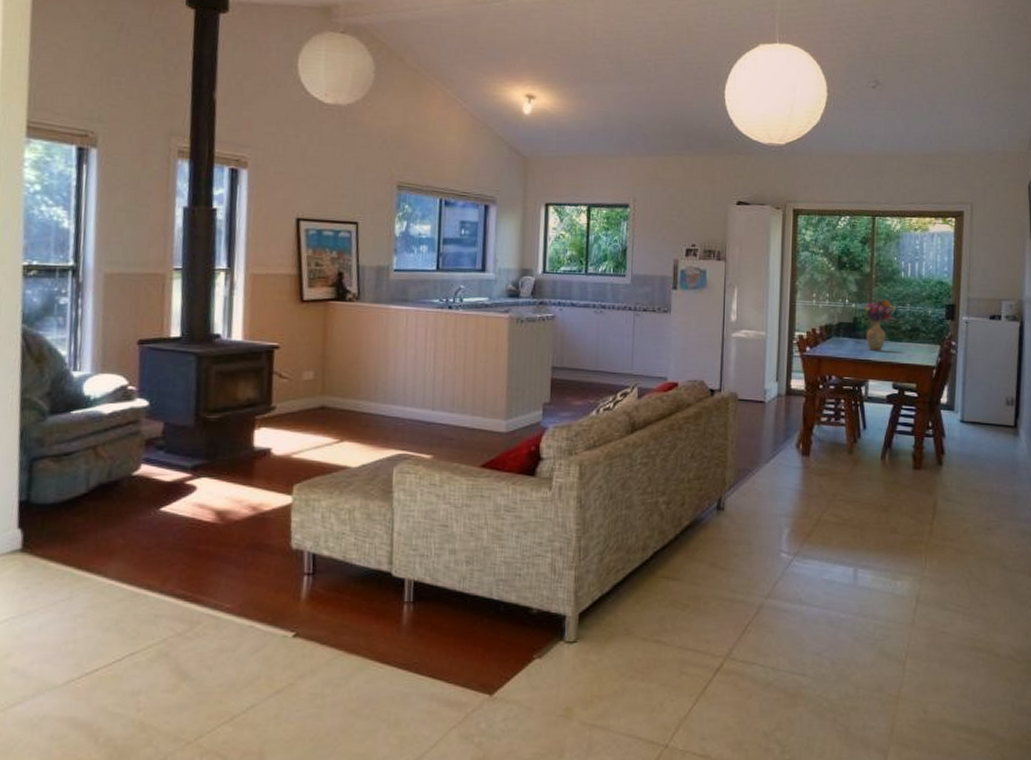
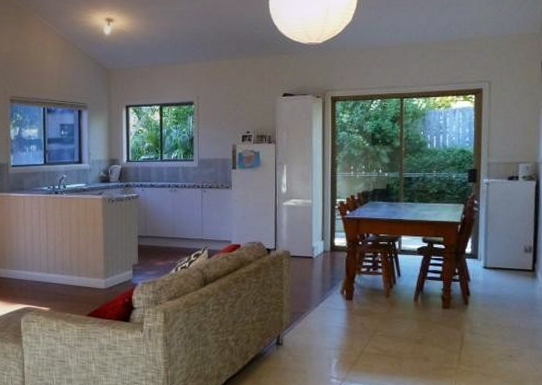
flower arrangement: present [863,296,896,351] -> none [395,166,424,211]

